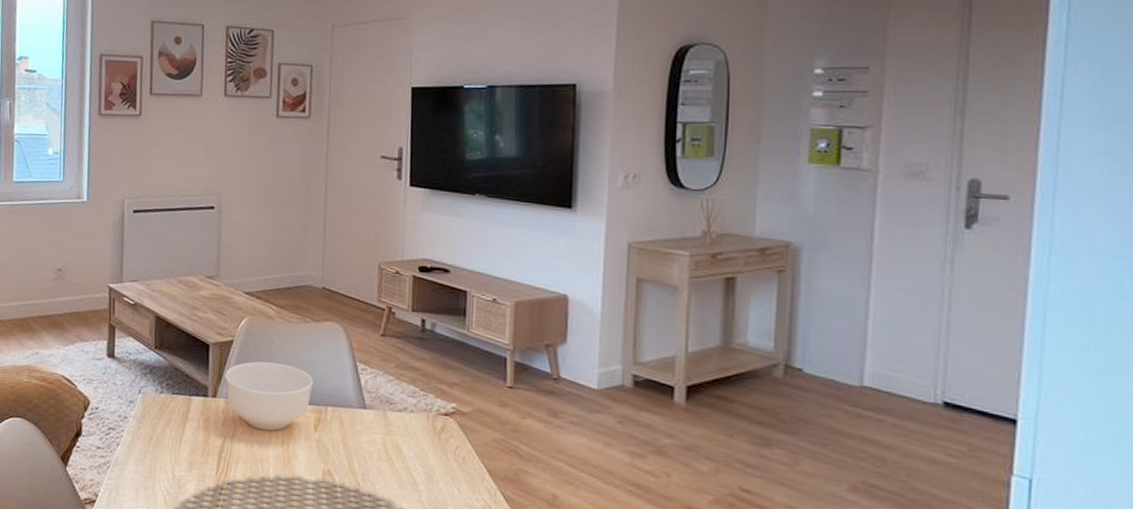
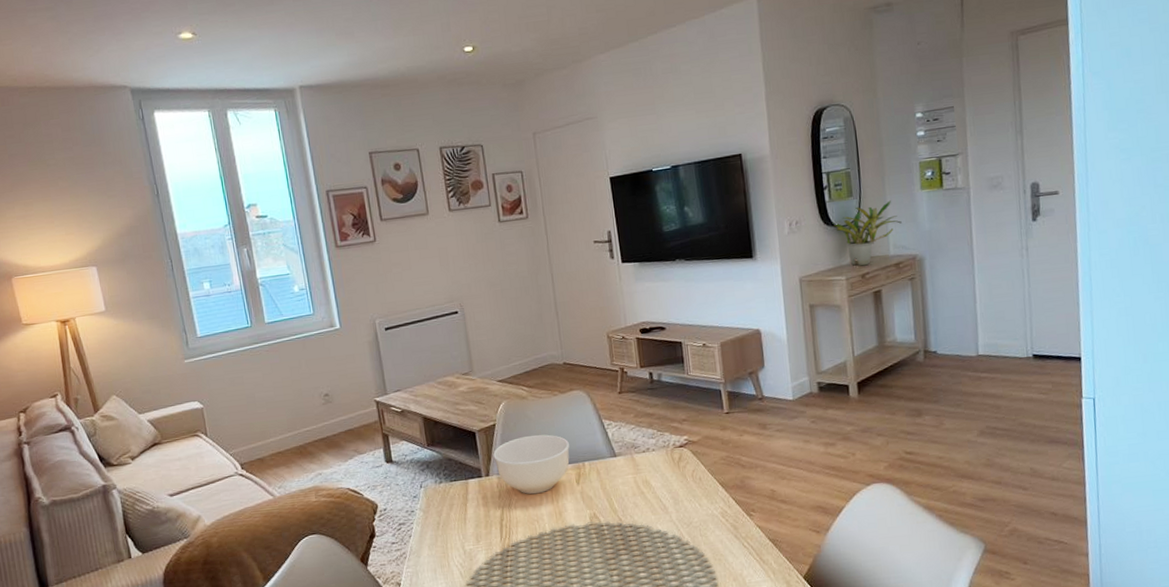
potted plant: none [681,169,776,244] -> present [832,200,902,267]

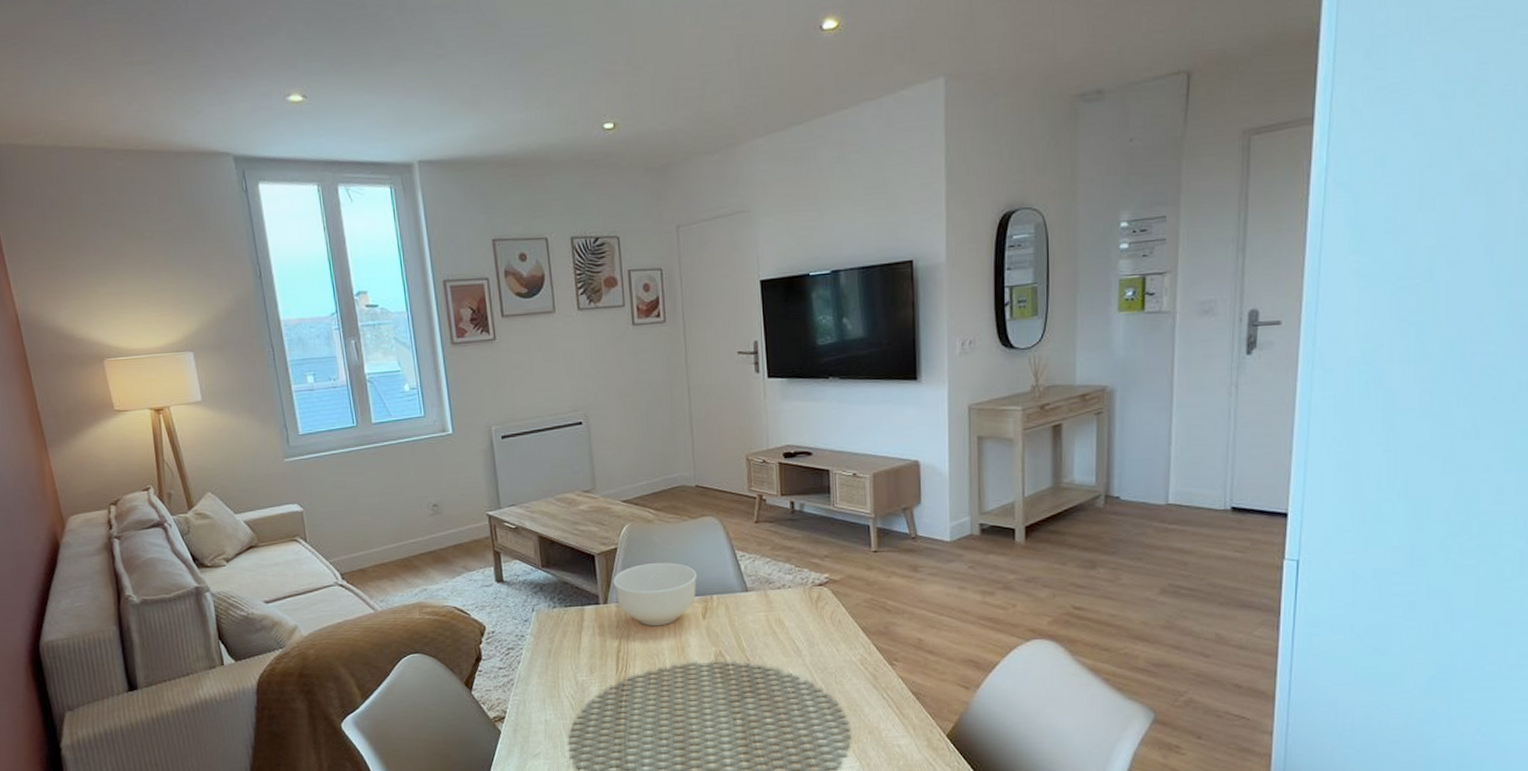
potted plant: present [832,200,902,267] -> none [1011,322,1092,396]

